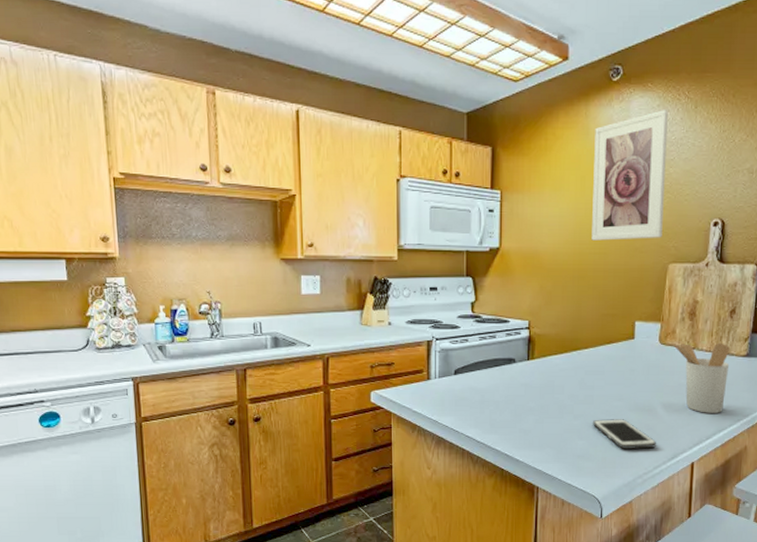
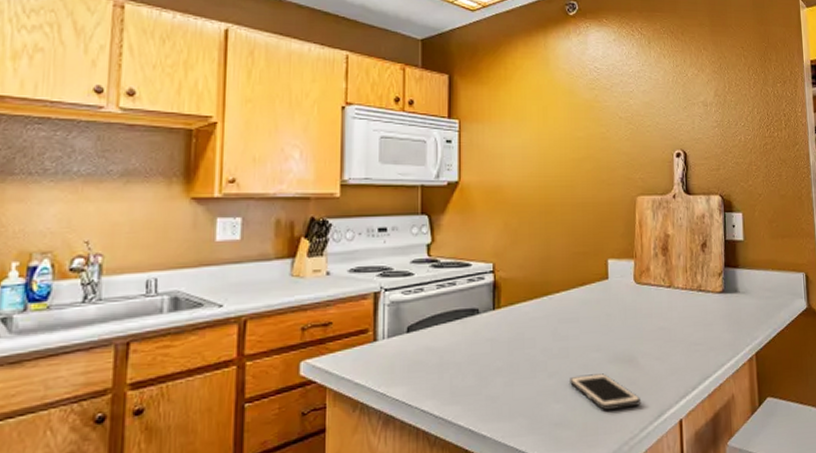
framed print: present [591,110,668,241] -> none [555,44,628,173]
utensil holder: present [671,341,731,413] -> none [646,279,707,360]

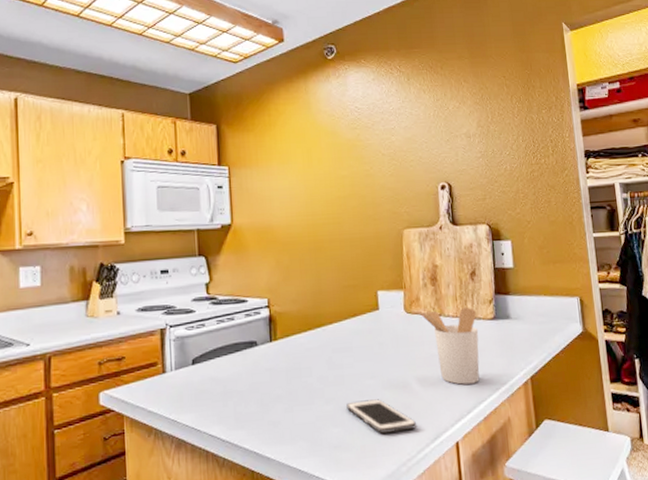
utensil holder: none [646,279,707,360] -> present [416,307,480,385]

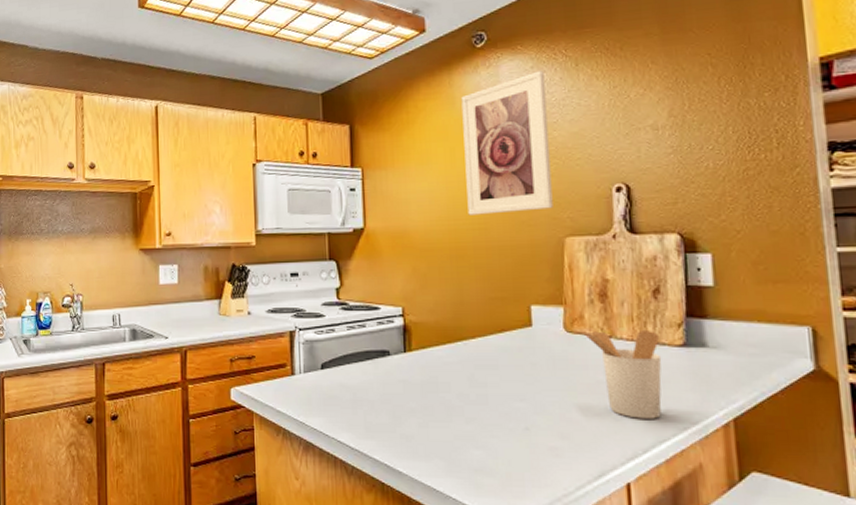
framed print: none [316,83,393,211] -> present [461,71,553,215]
cell phone: present [346,399,417,433] -> none [490,424,577,463]

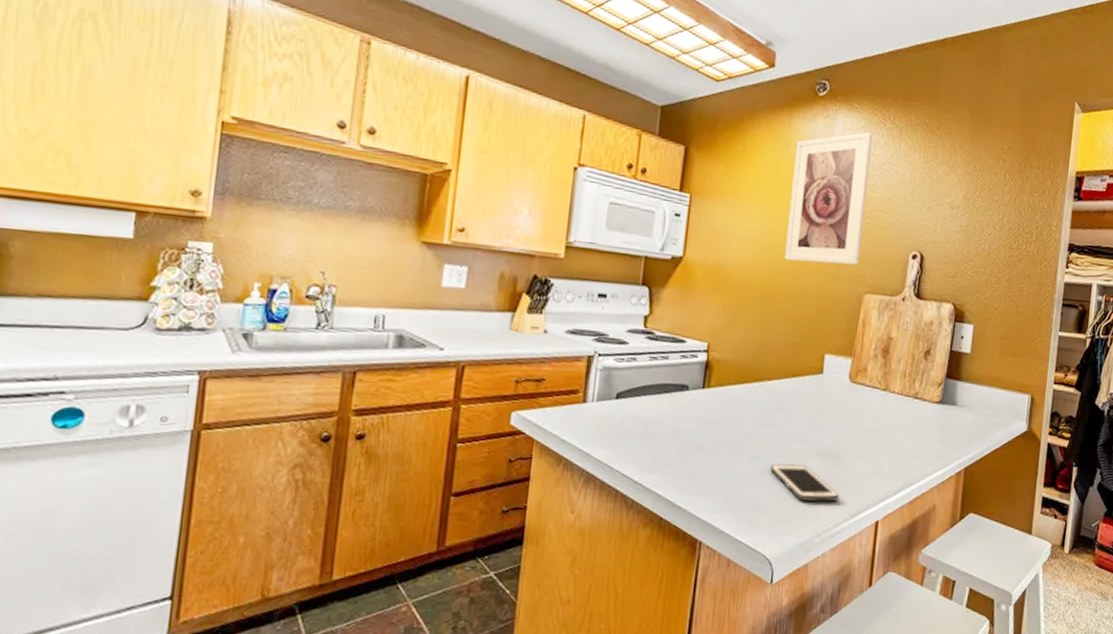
cell phone: none [490,424,577,463] -> present [770,464,840,502]
utensil holder: present [579,328,662,419] -> none [861,380,924,465]

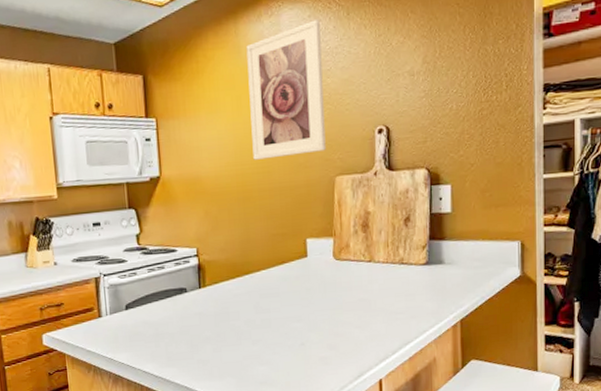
cell phone: present [770,464,840,502] -> none [273,340,342,371]

